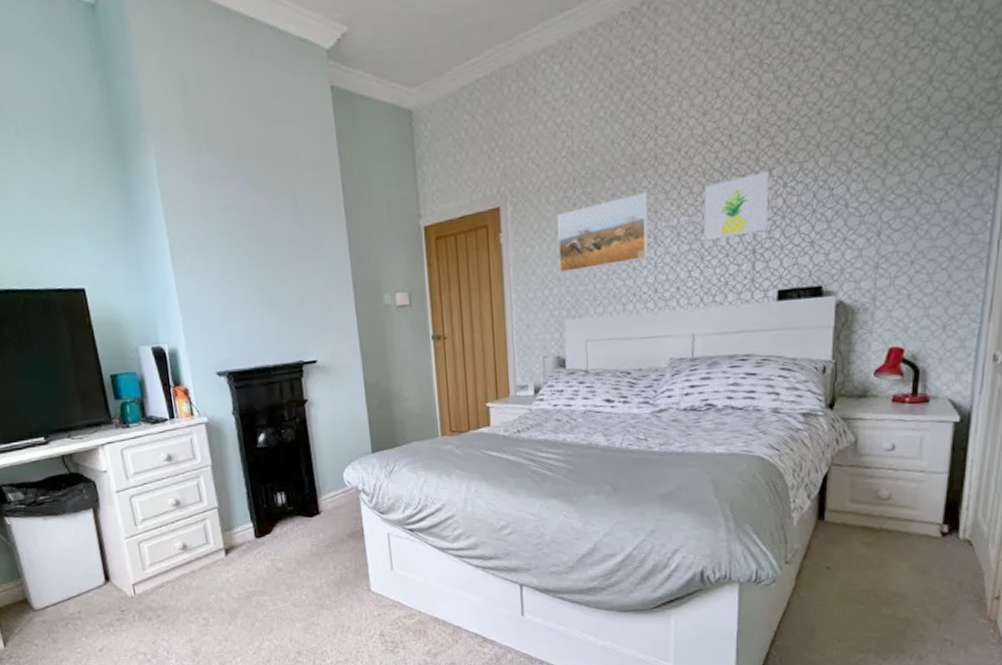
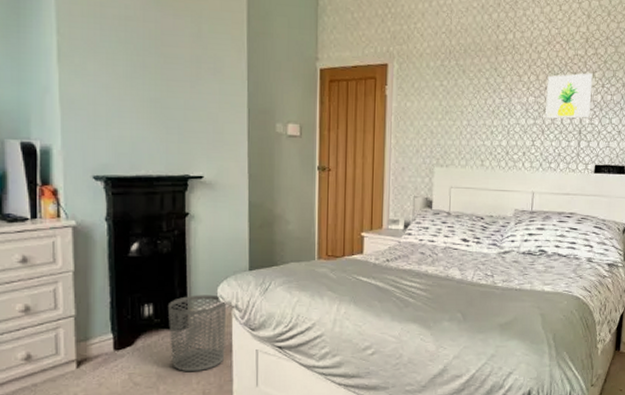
waste bin: none [298,480,358,557] -> present [167,294,226,372]
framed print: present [556,193,648,273] -> none [432,73,505,128]

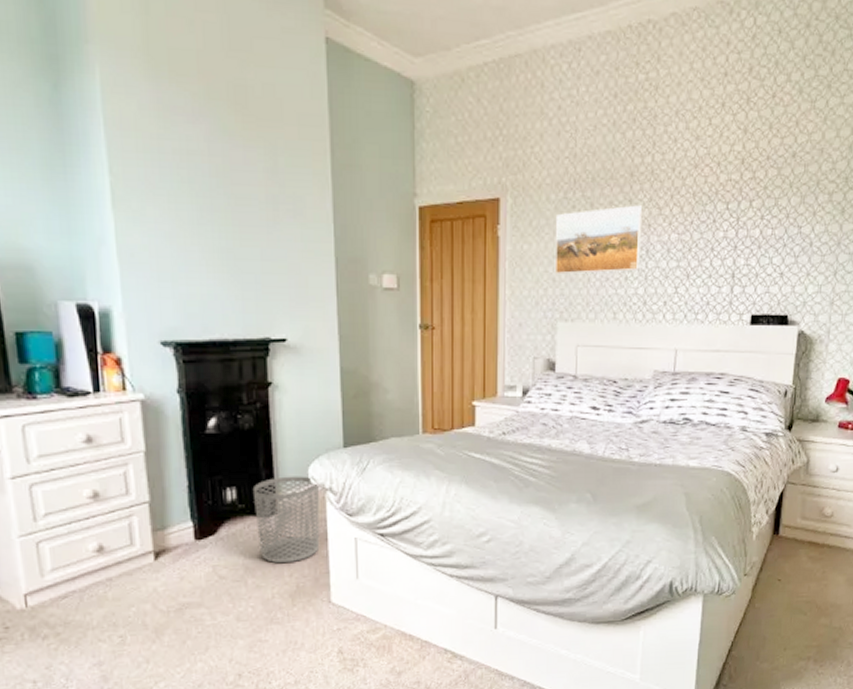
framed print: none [432,73,505,128] -> present [554,205,642,275]
wall art: present [545,73,593,119] -> none [691,202,750,260]

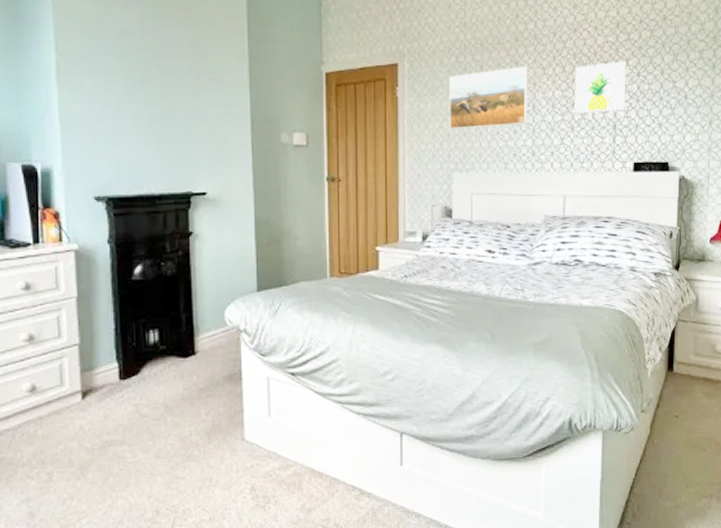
waste bin: present [252,476,320,564] -> none [173,318,235,402]
wall art: none [691,202,750,260] -> present [574,61,626,114]

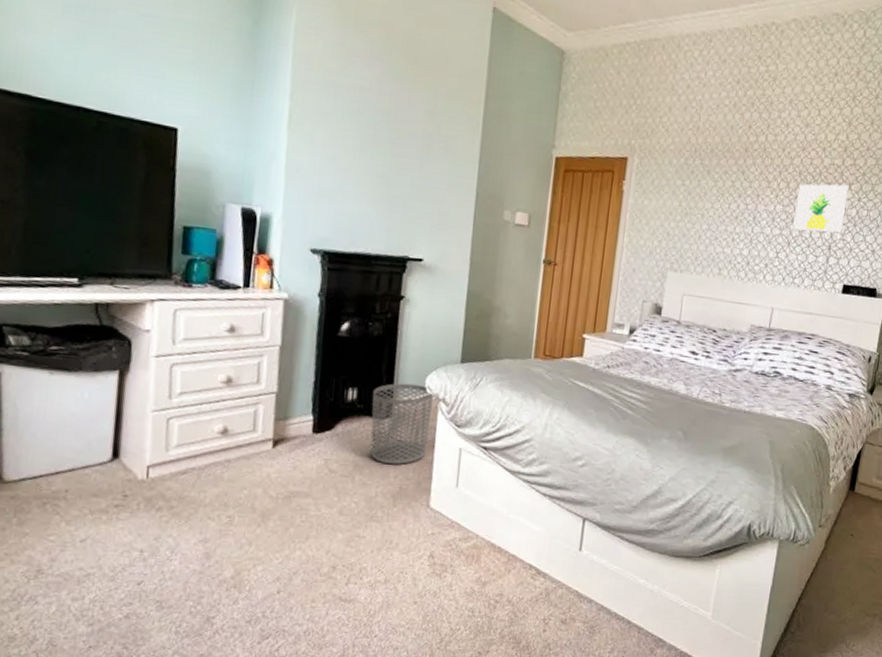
waste bin: none [173,318,235,402] -> present [370,383,433,465]
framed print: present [448,66,527,130] -> none [669,176,753,234]

